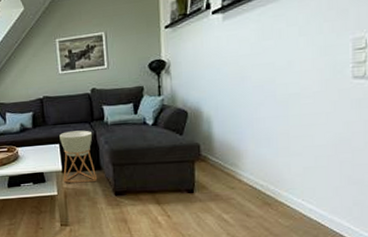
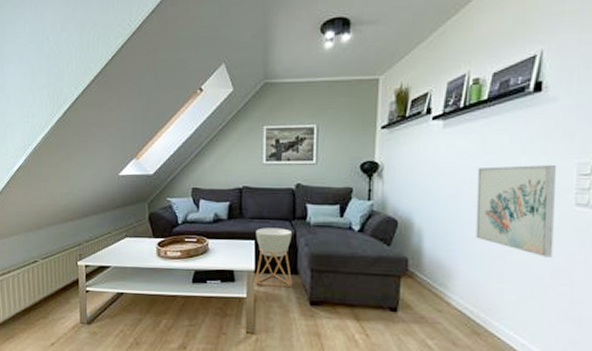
wall art: none [258,43,334,130] -> present [476,165,556,258]

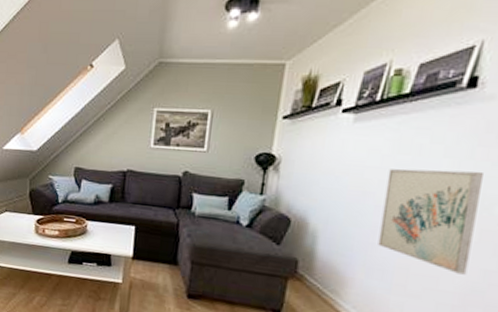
planter: present [255,228,293,287] -> none [132,214,175,277]

